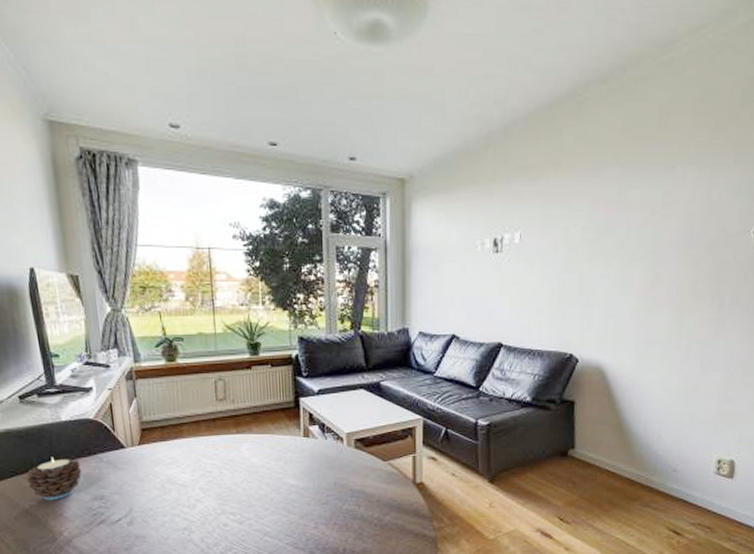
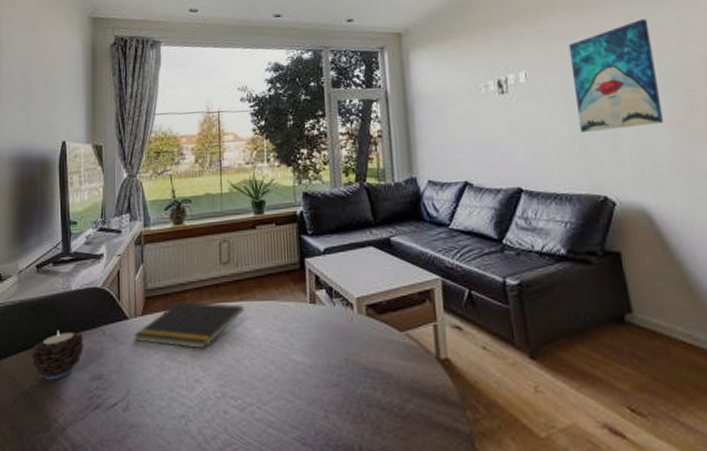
notepad: none [132,433,241,474] -> present [134,301,244,349]
wall art: none [561,189,639,295] -> present [568,18,664,132]

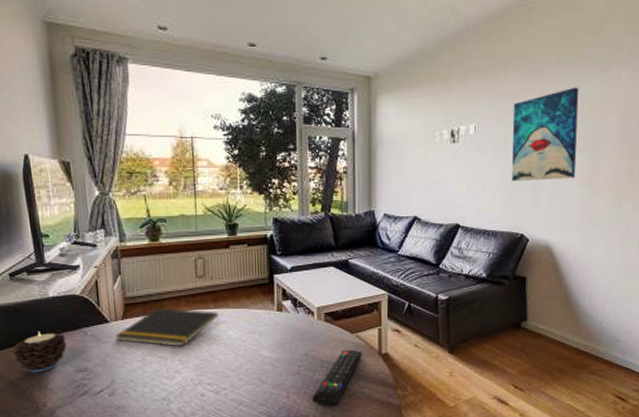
remote control: none [356,353,415,432] -> present [312,349,362,406]

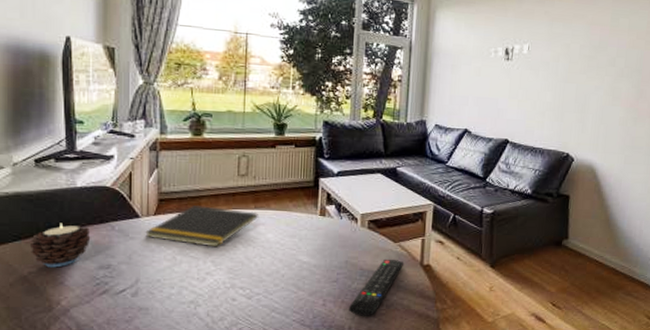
wall art: present [512,87,579,181] -> none [561,17,628,104]

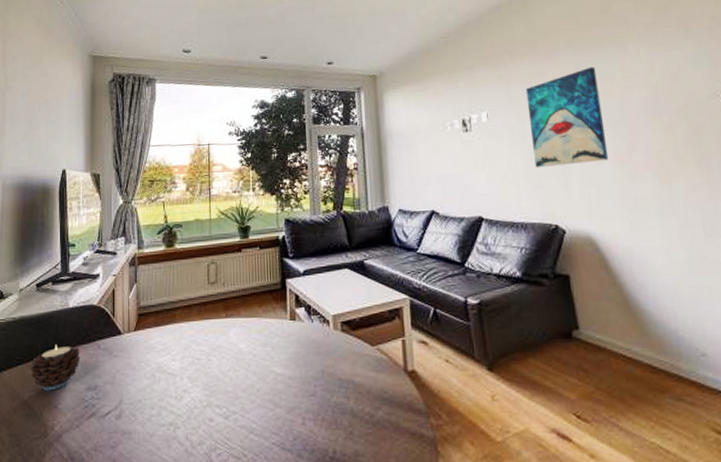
notepad: present [145,205,258,247] -> none [127,318,230,362]
remote control: present [349,259,403,316] -> none [331,365,385,437]
wall art: none [561,17,628,104] -> present [525,66,609,167]

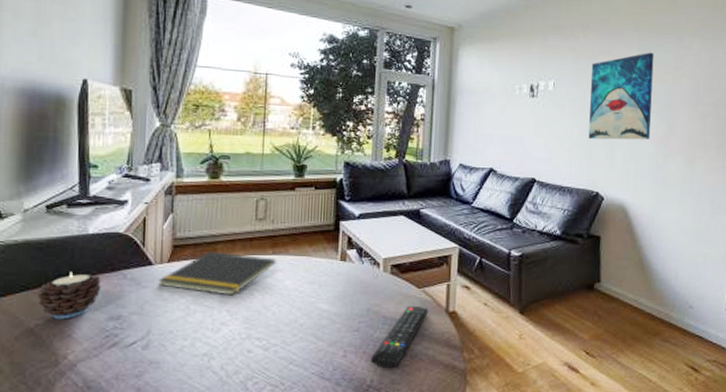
notepad: none [127,318,230,362] -> present [158,252,276,296]
remote control: none [331,365,385,437] -> present [371,305,428,368]

